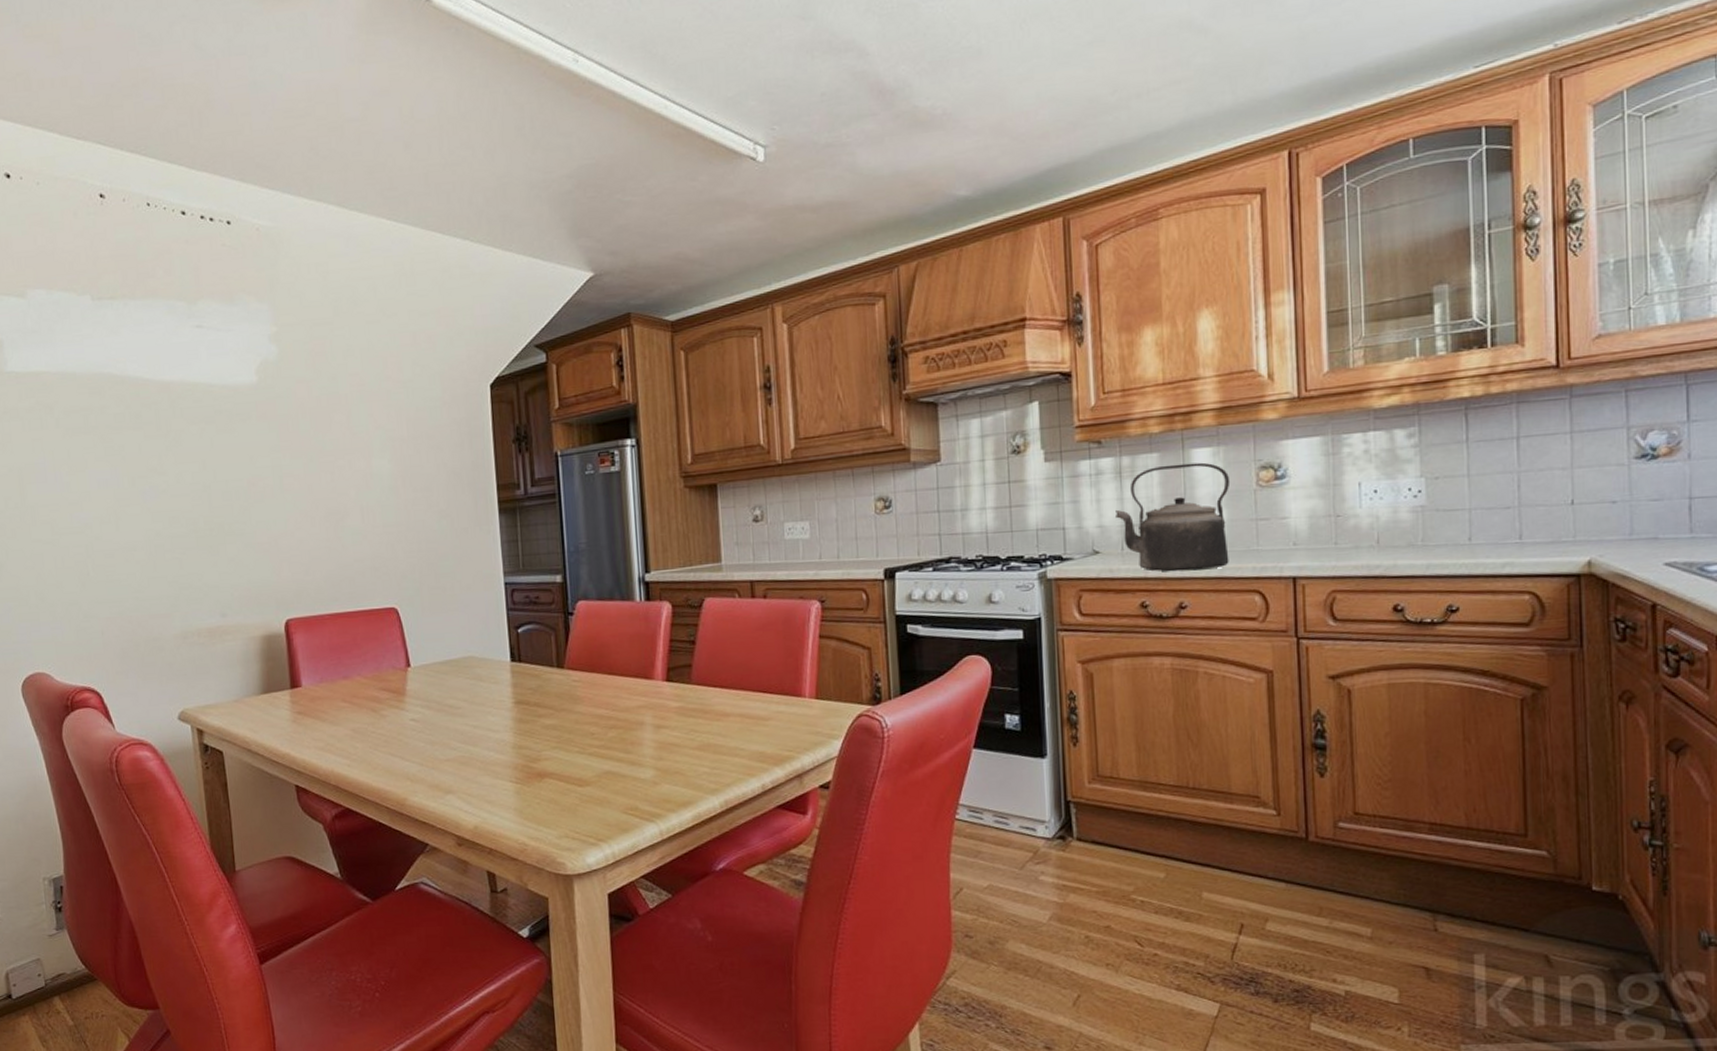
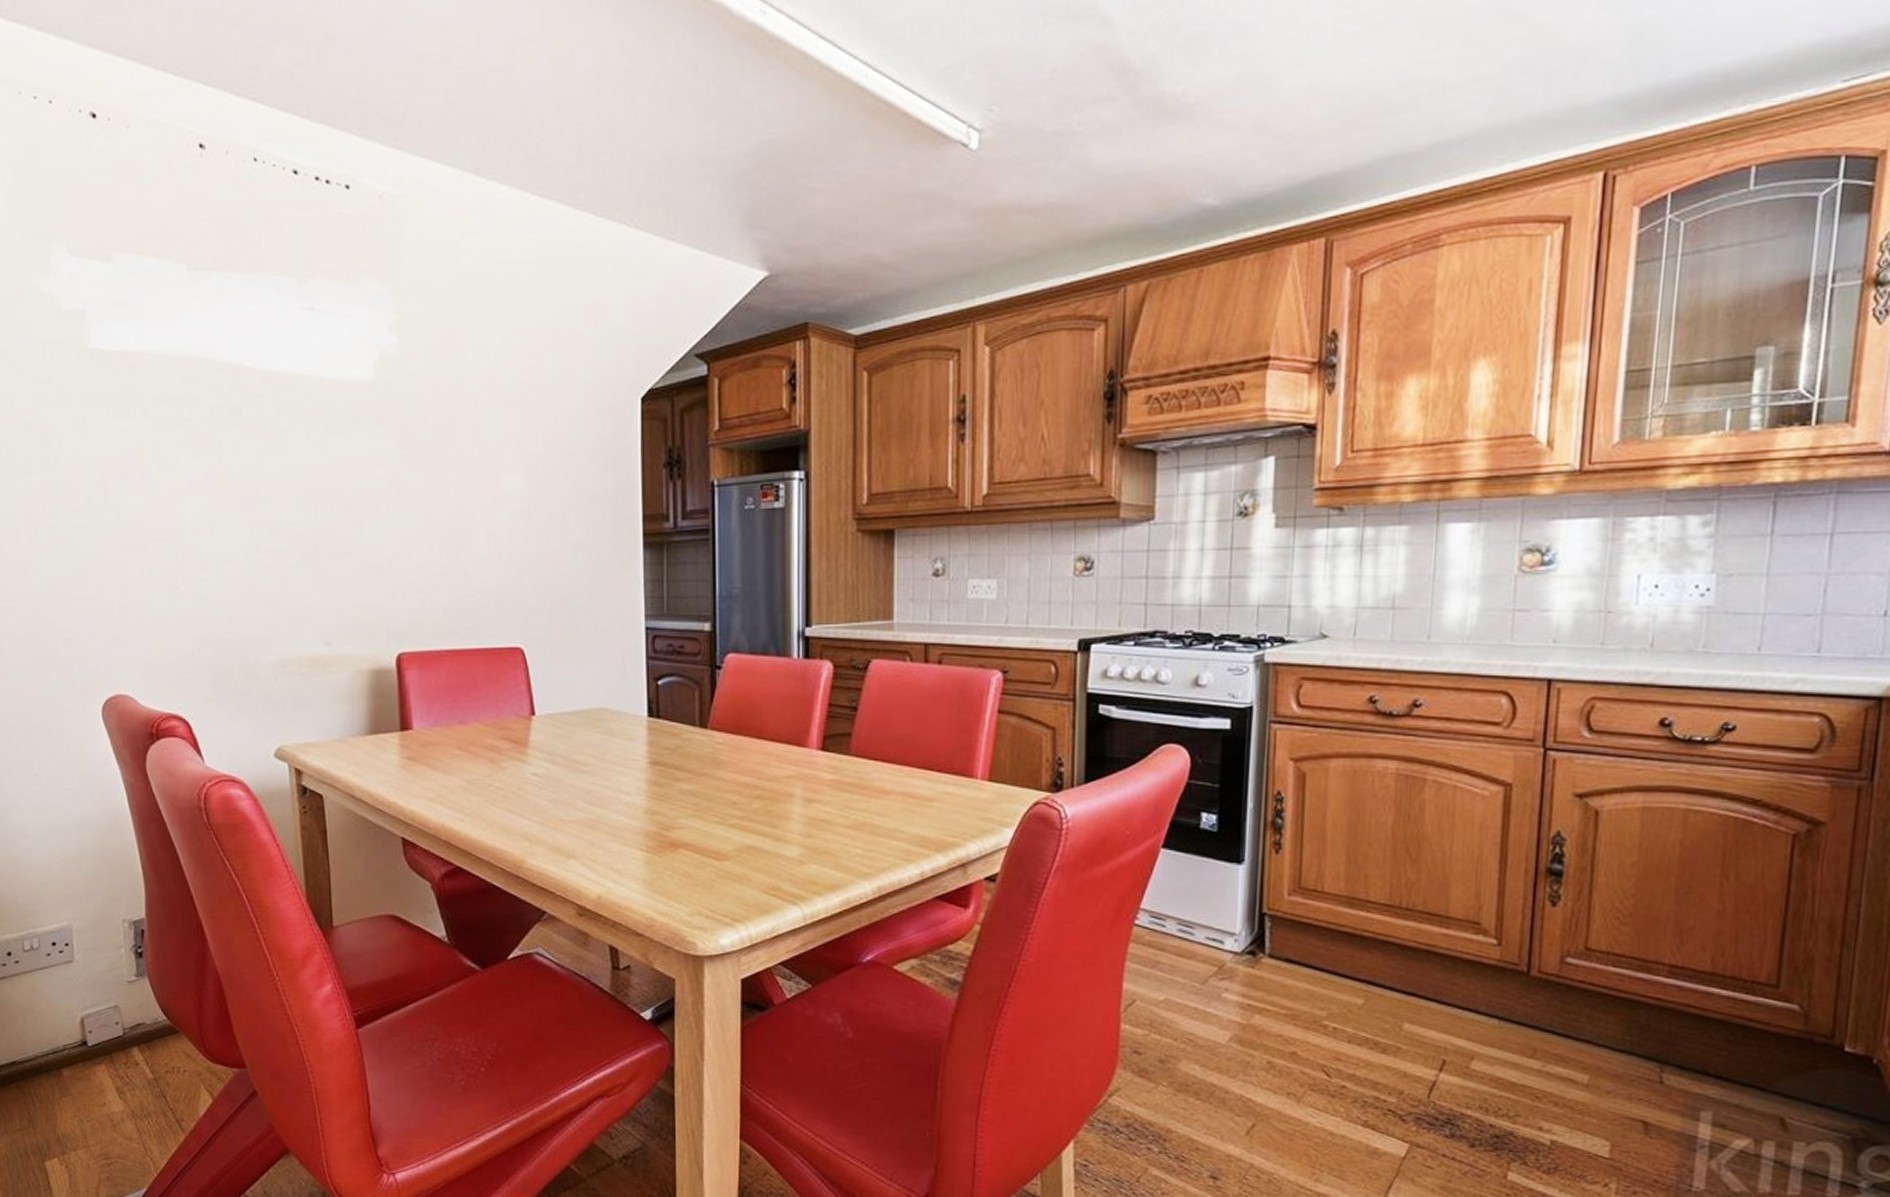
kettle: present [1115,462,1231,572] -> none [1351,540,1489,664]

